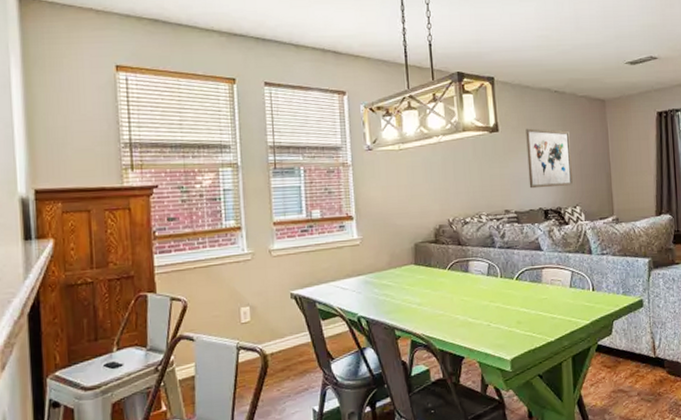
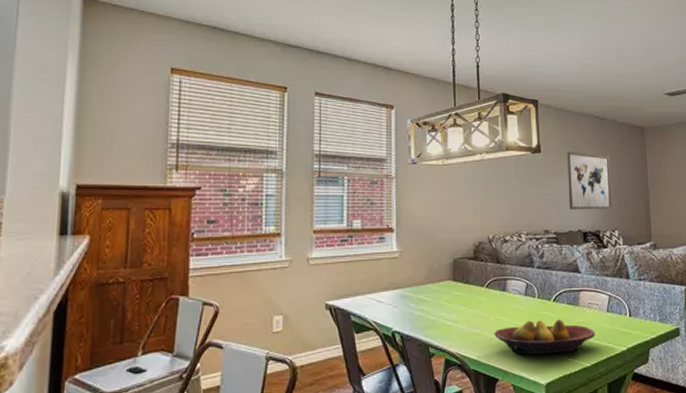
fruit bowl: none [458,297,558,333] -> present [494,319,595,355]

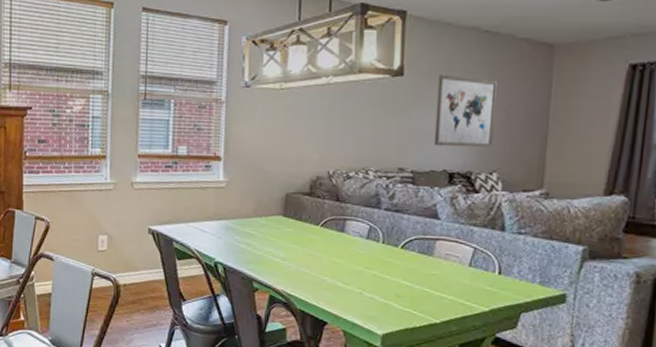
fruit bowl: present [494,319,595,355] -> none [326,266,450,305]

